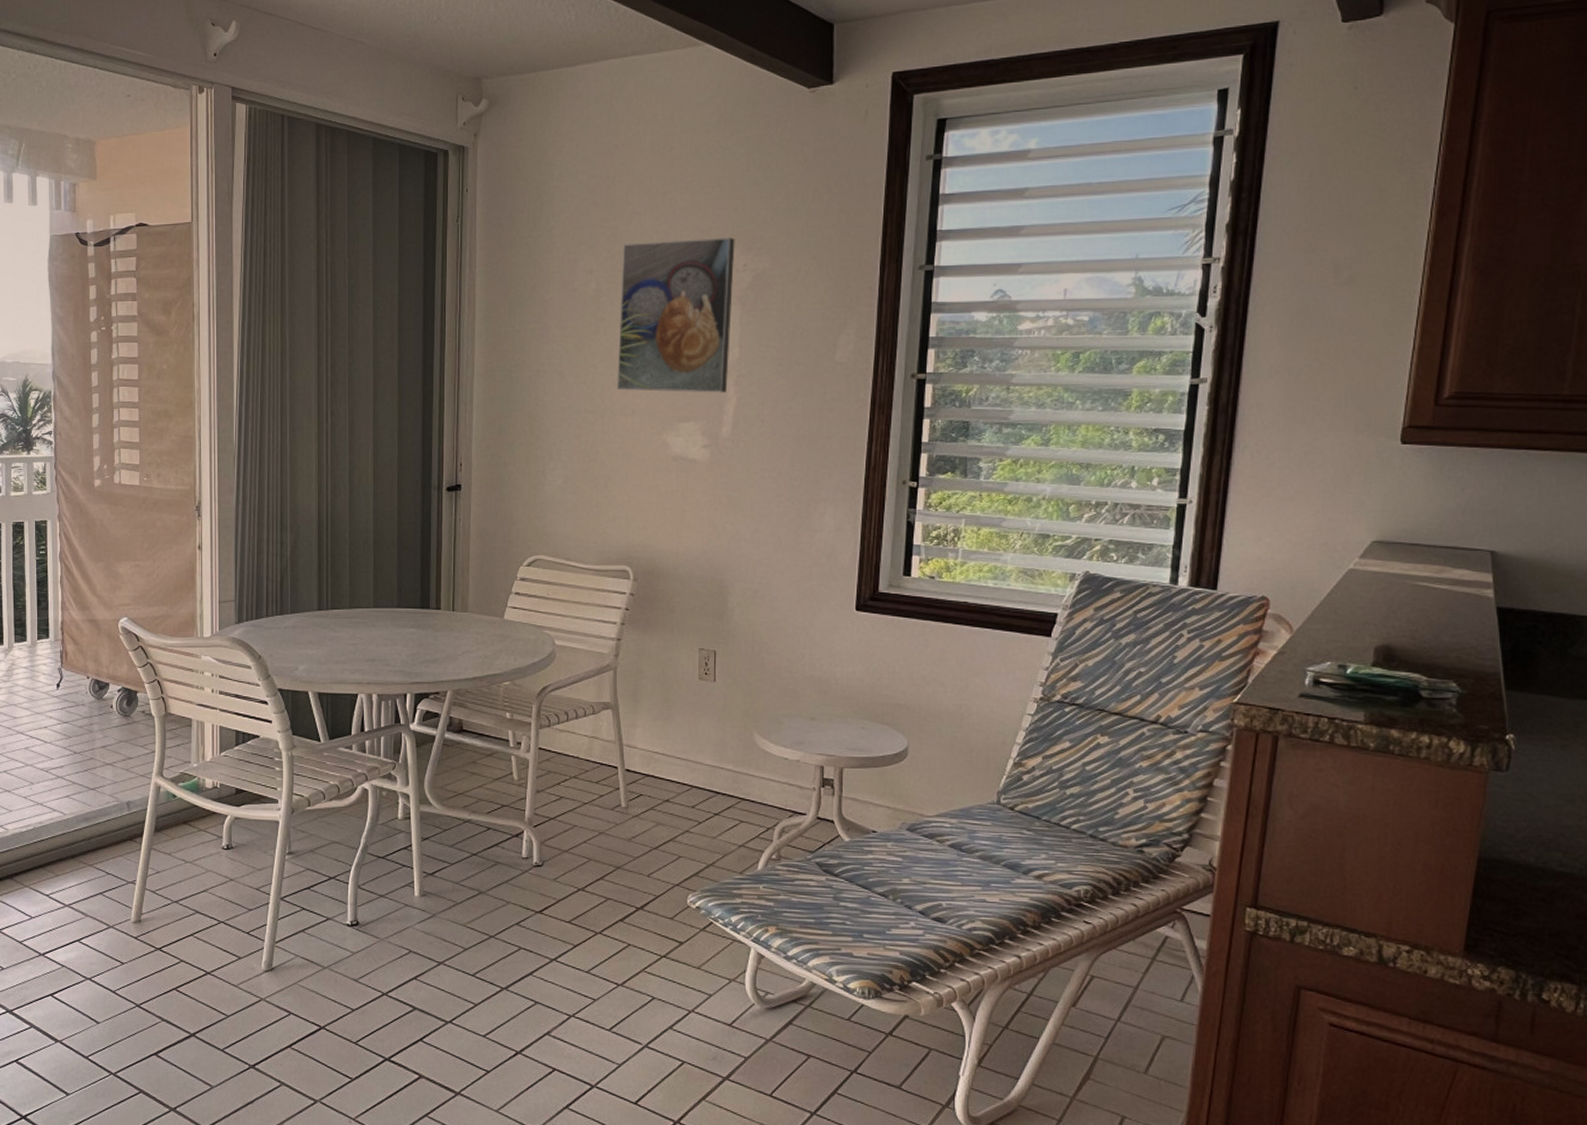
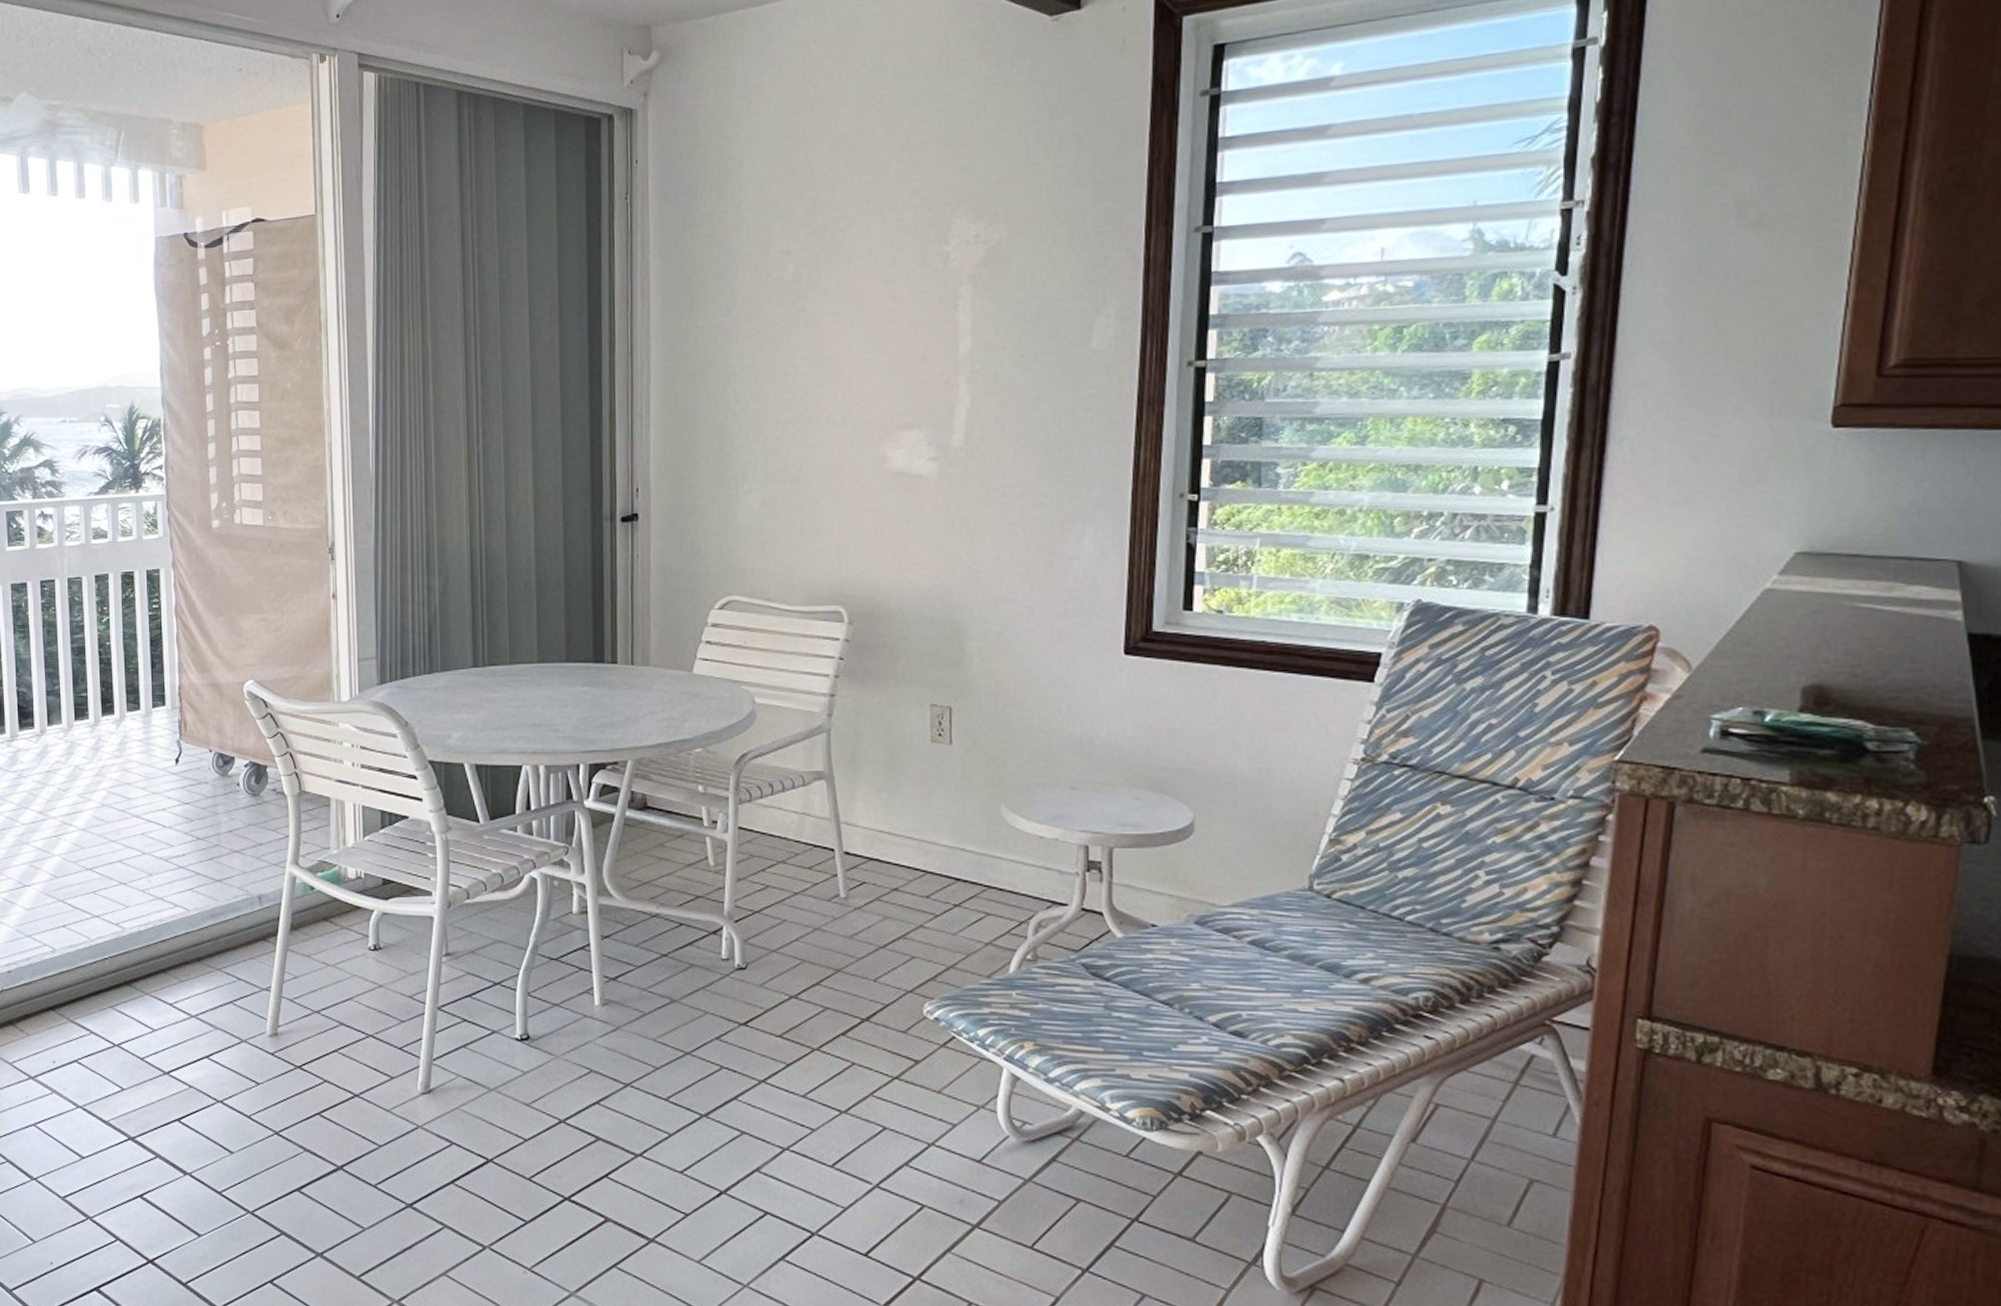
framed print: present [616,237,735,393] -> none [821,203,964,395]

